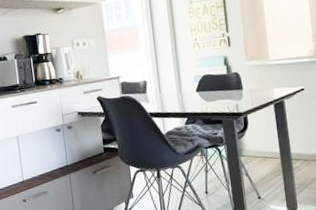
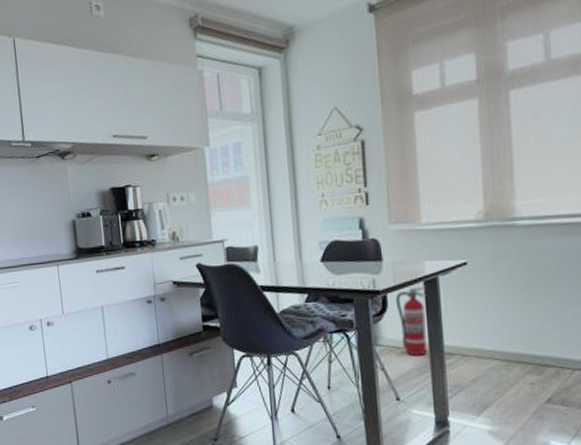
fire extinguisher: none [253,108,279,163] -> present [395,286,427,356]

